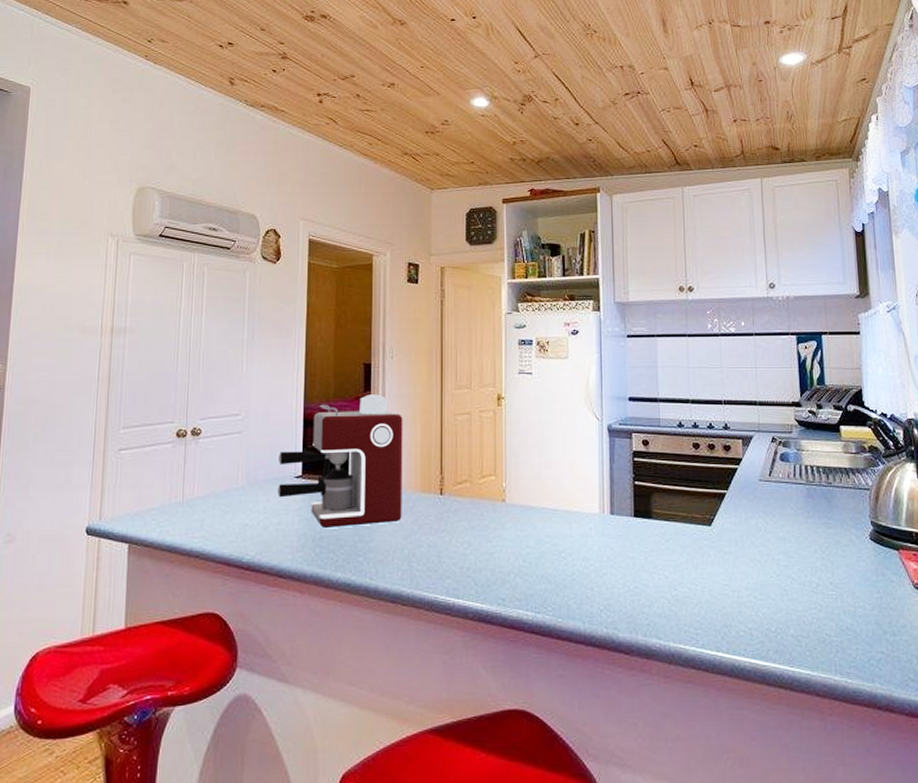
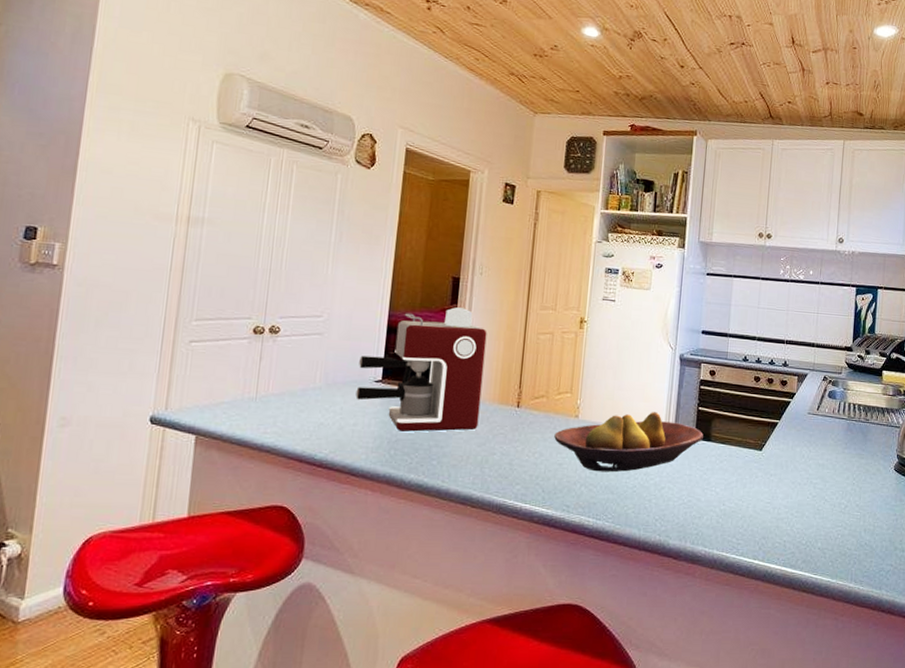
fruit bowl: none [482,490,645,560] -> present [554,412,704,473]

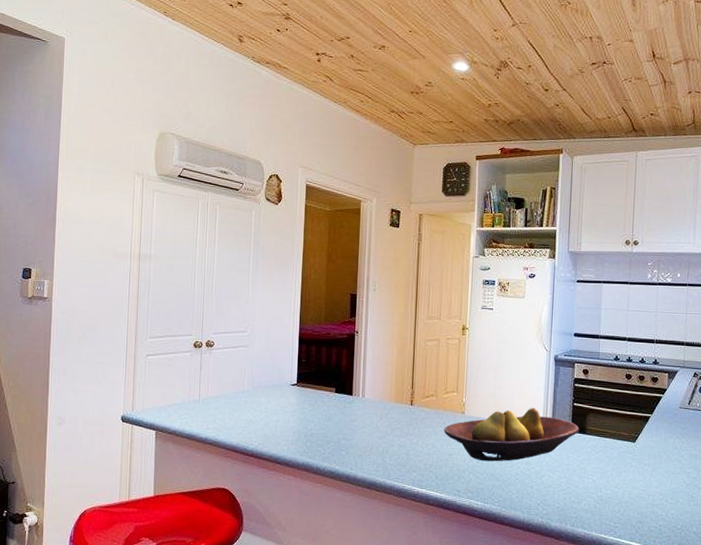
coffee maker: present [356,307,487,433] -> none [277,320,382,428]

